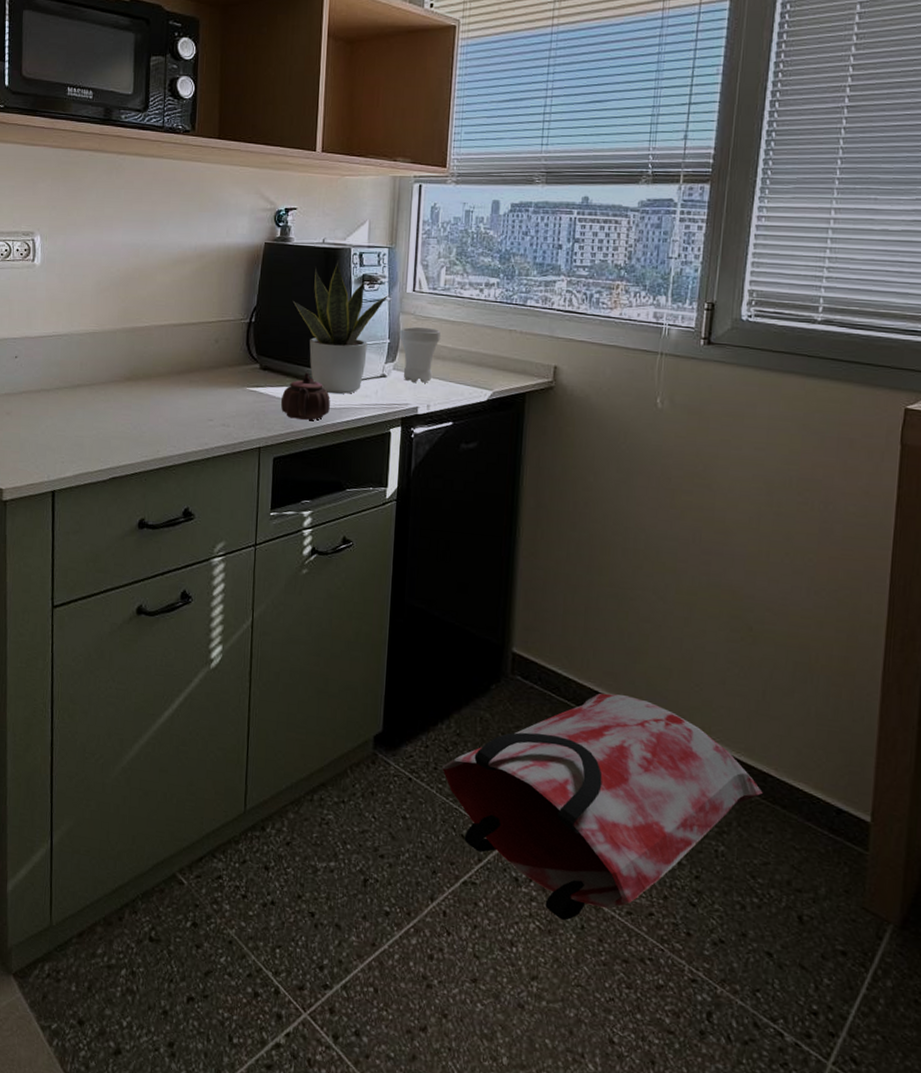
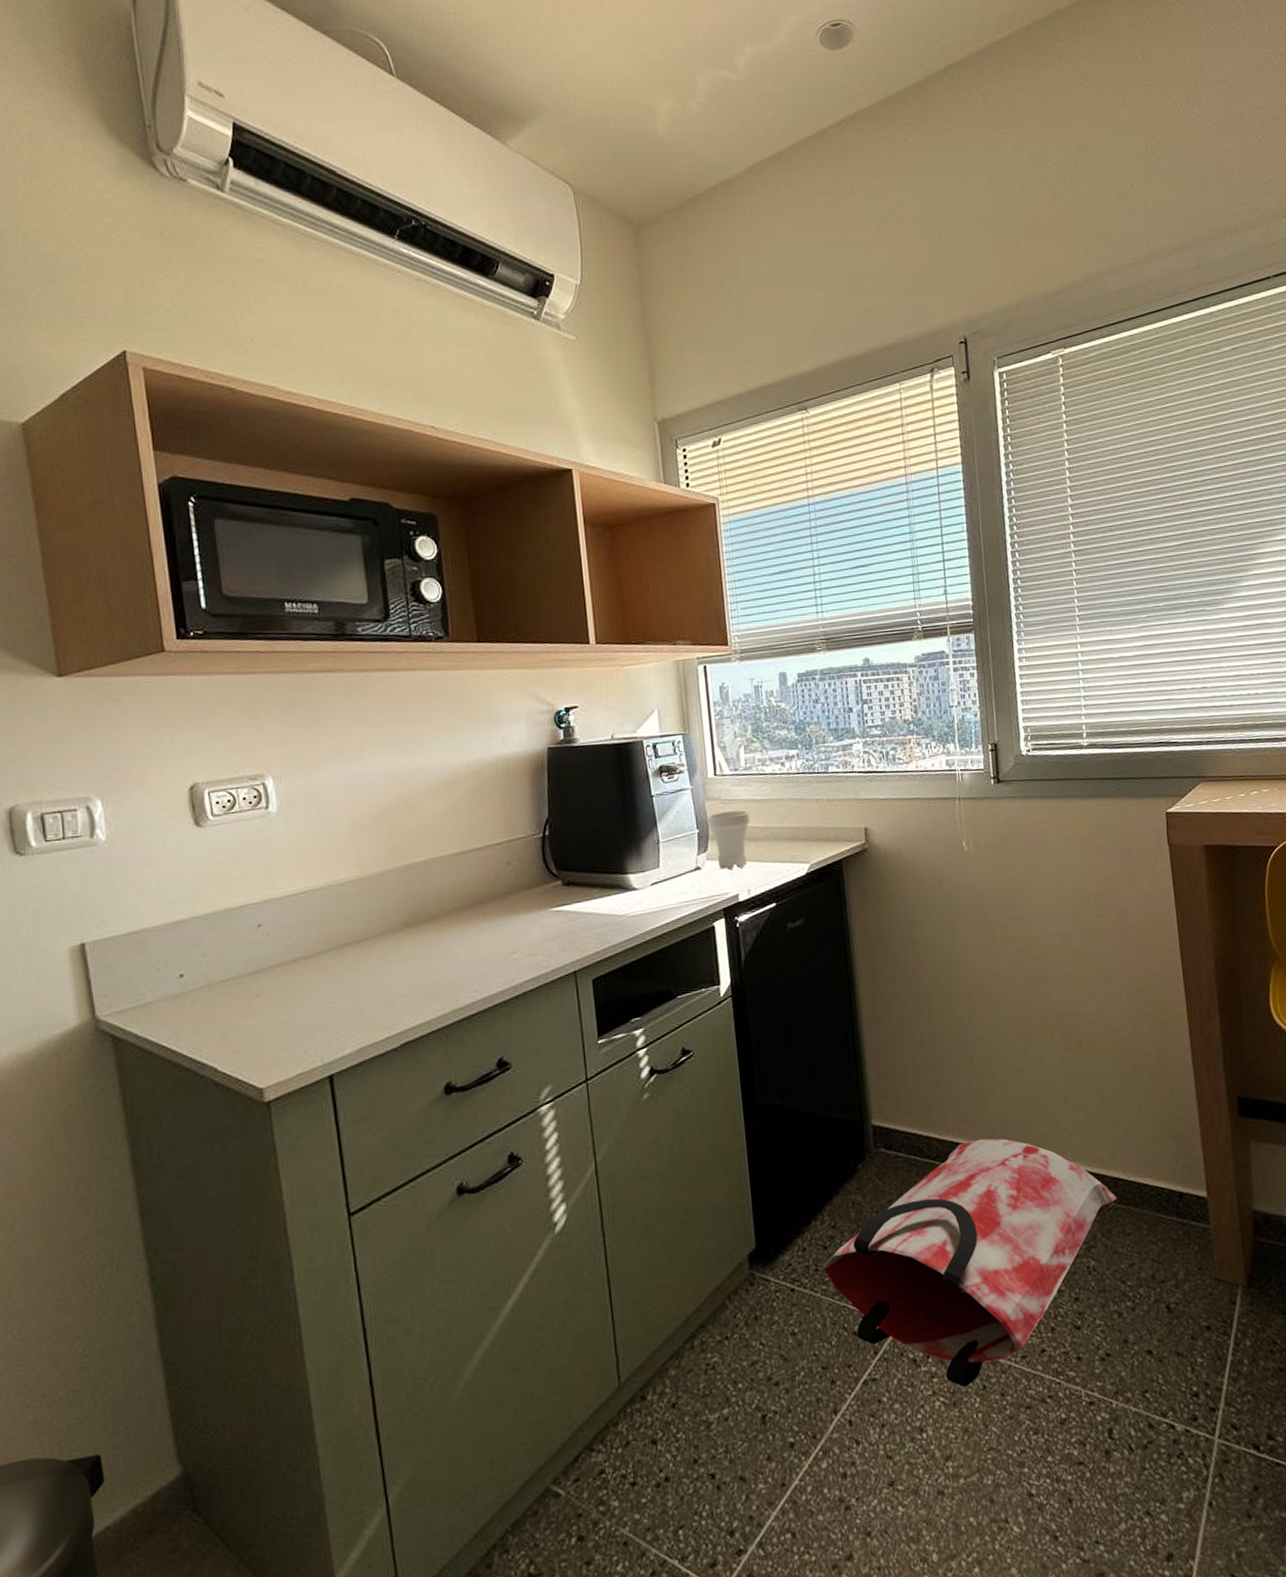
teapot: present [280,372,330,420] -> none [591,879,647,933]
potted plant: present [292,260,391,394] -> none [588,754,692,898]

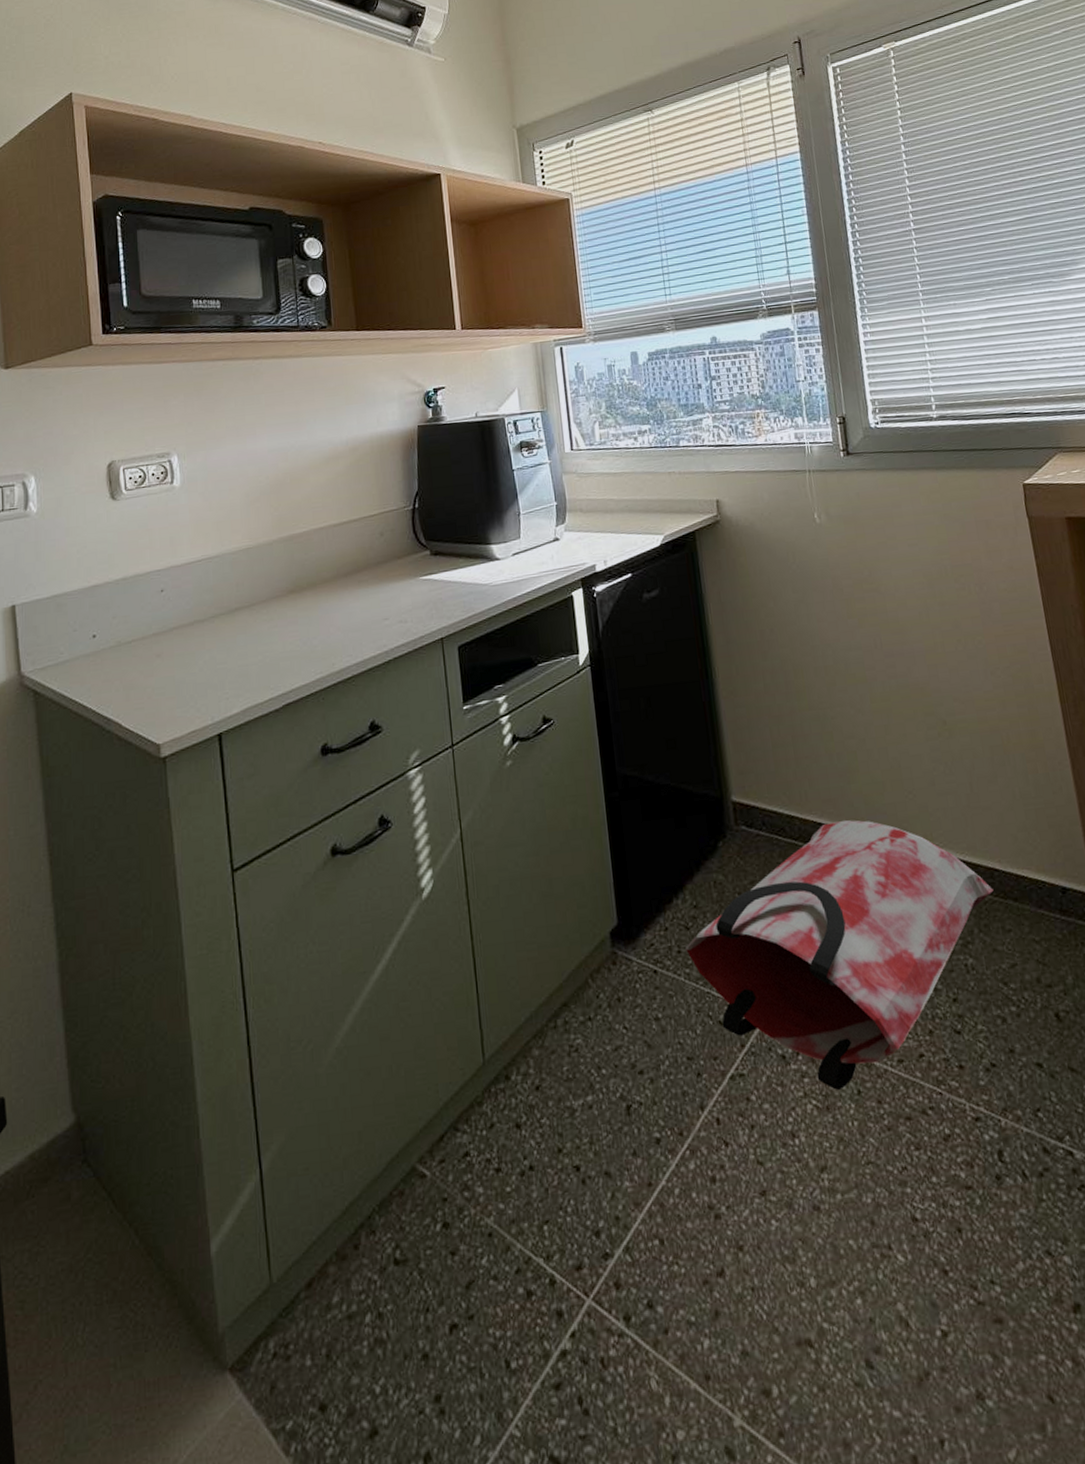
cup: present [706,810,750,870] -> none [564,483,605,541]

